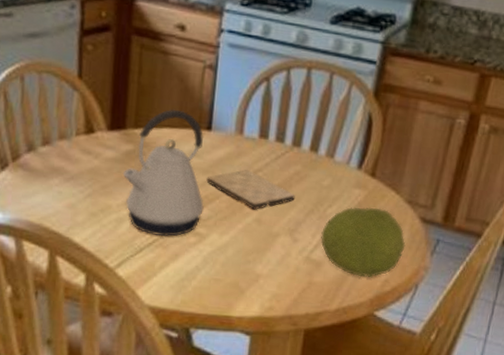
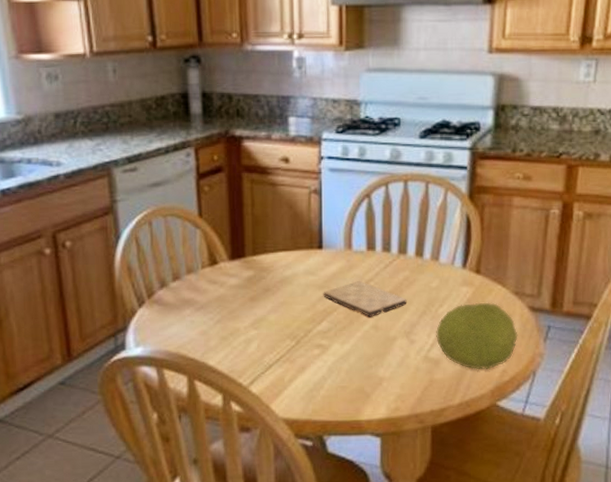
kettle: present [122,109,204,237] -> none [246,233,323,352]

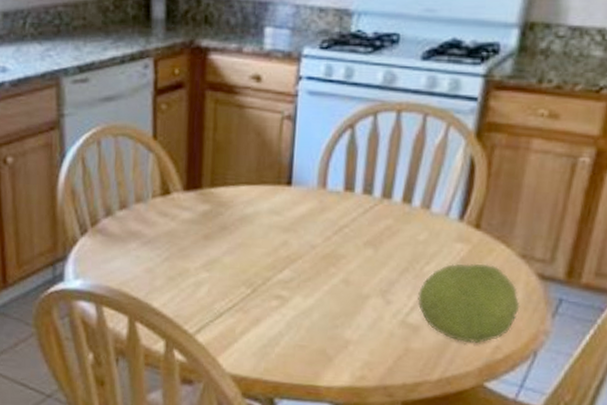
cutting board: present [323,281,407,317] -> none [288,226,387,270]

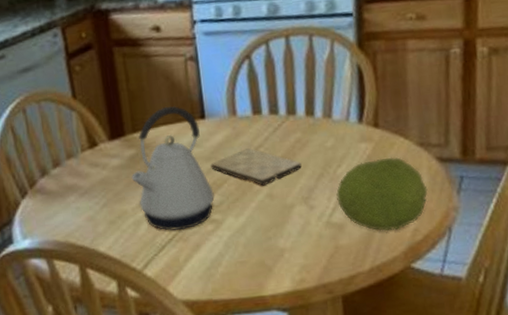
kettle: none [200,165,286,301] -> present [131,105,215,231]
cutting board: none [288,226,387,270] -> present [210,148,302,186]

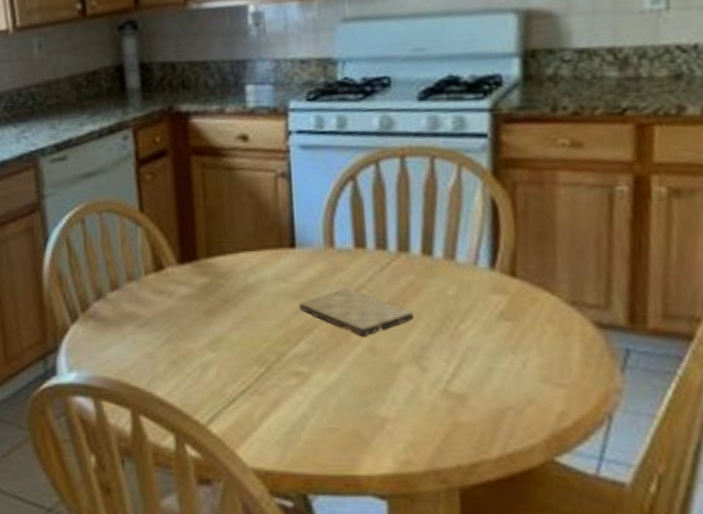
kettle: present [131,105,215,231] -> none [201,229,301,381]
fruit: present [336,157,428,232] -> none [457,316,581,411]

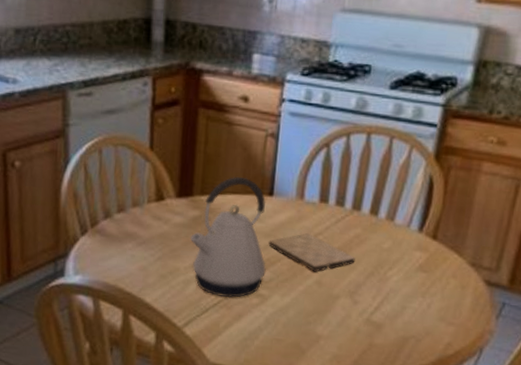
kettle: none [201,229,301,381] -> present [190,176,266,298]

